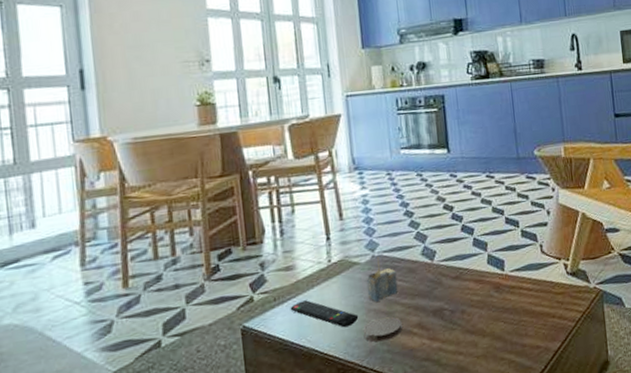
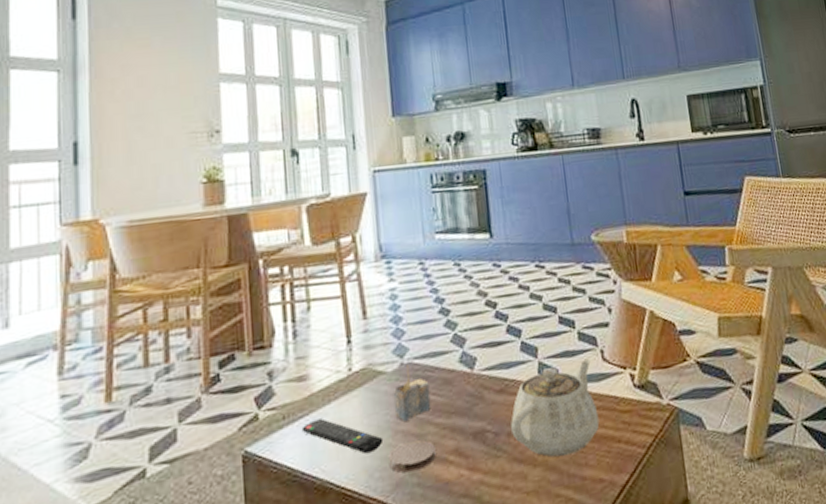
teapot: none [464,252,538,330] -> present [511,359,600,457]

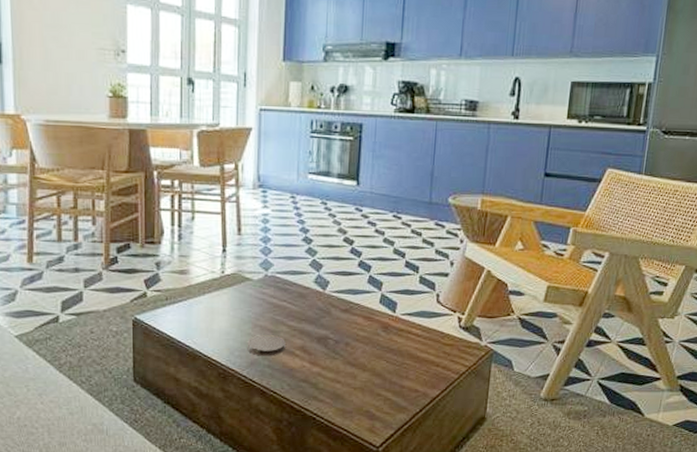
remote control: present [301,418,384,454] -> none [180,305,245,337]
architectural model: present [392,364,432,421] -> none [256,277,287,319]
teapot: present [511,359,600,457] -> none [350,300,426,368]

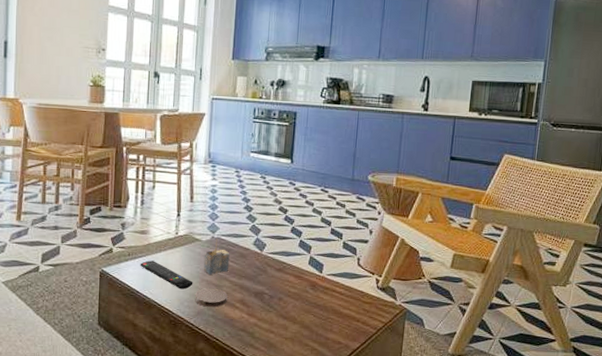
remote control: none [180,305,245,337] -> present [140,260,193,290]
architectural model: none [256,277,287,319] -> present [203,238,230,275]

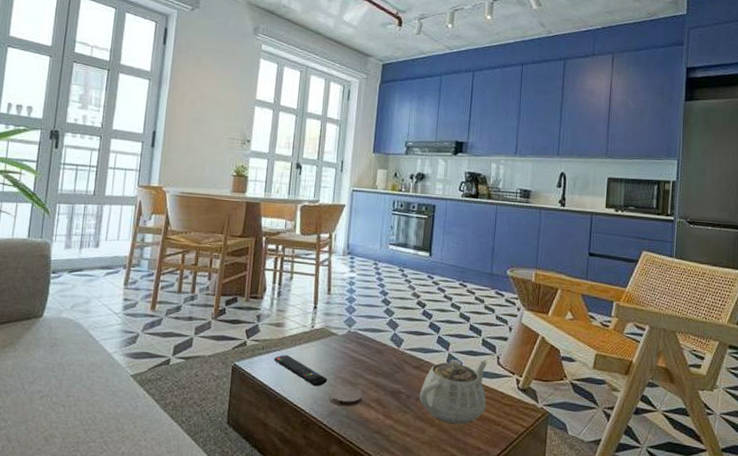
architectural model: present [203,238,230,275] -> none [338,333,366,371]
teapot: none [282,262,349,322] -> present [419,360,488,425]

